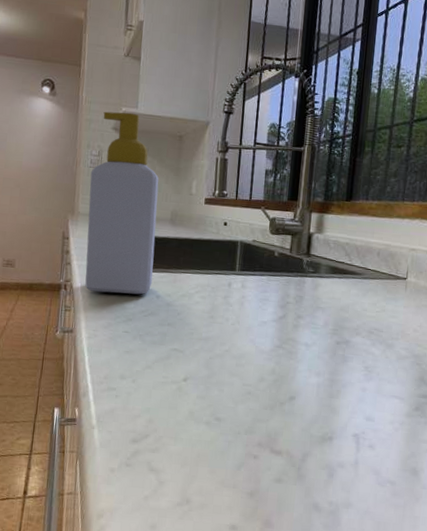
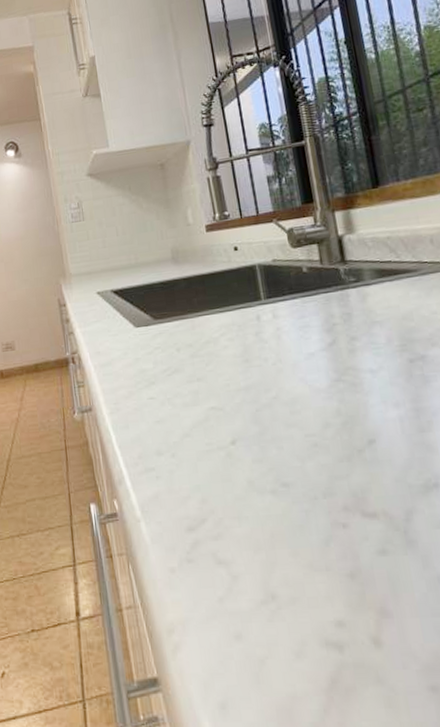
soap bottle: present [85,111,159,295] -> none [74,153,169,359]

